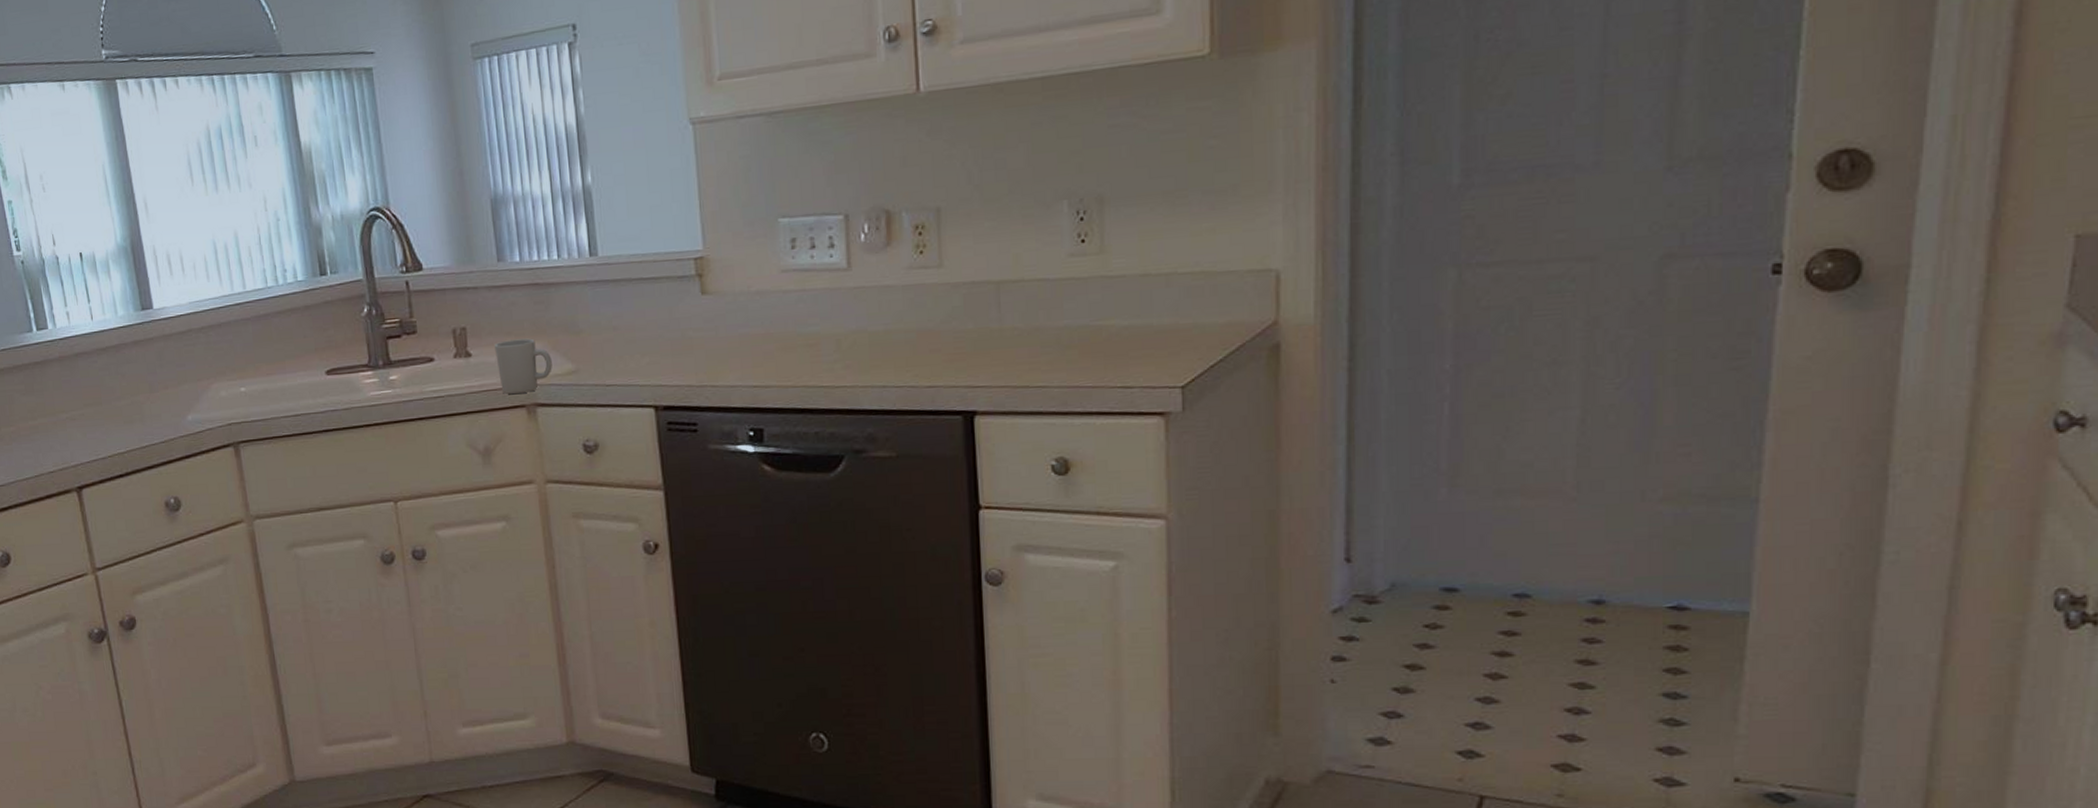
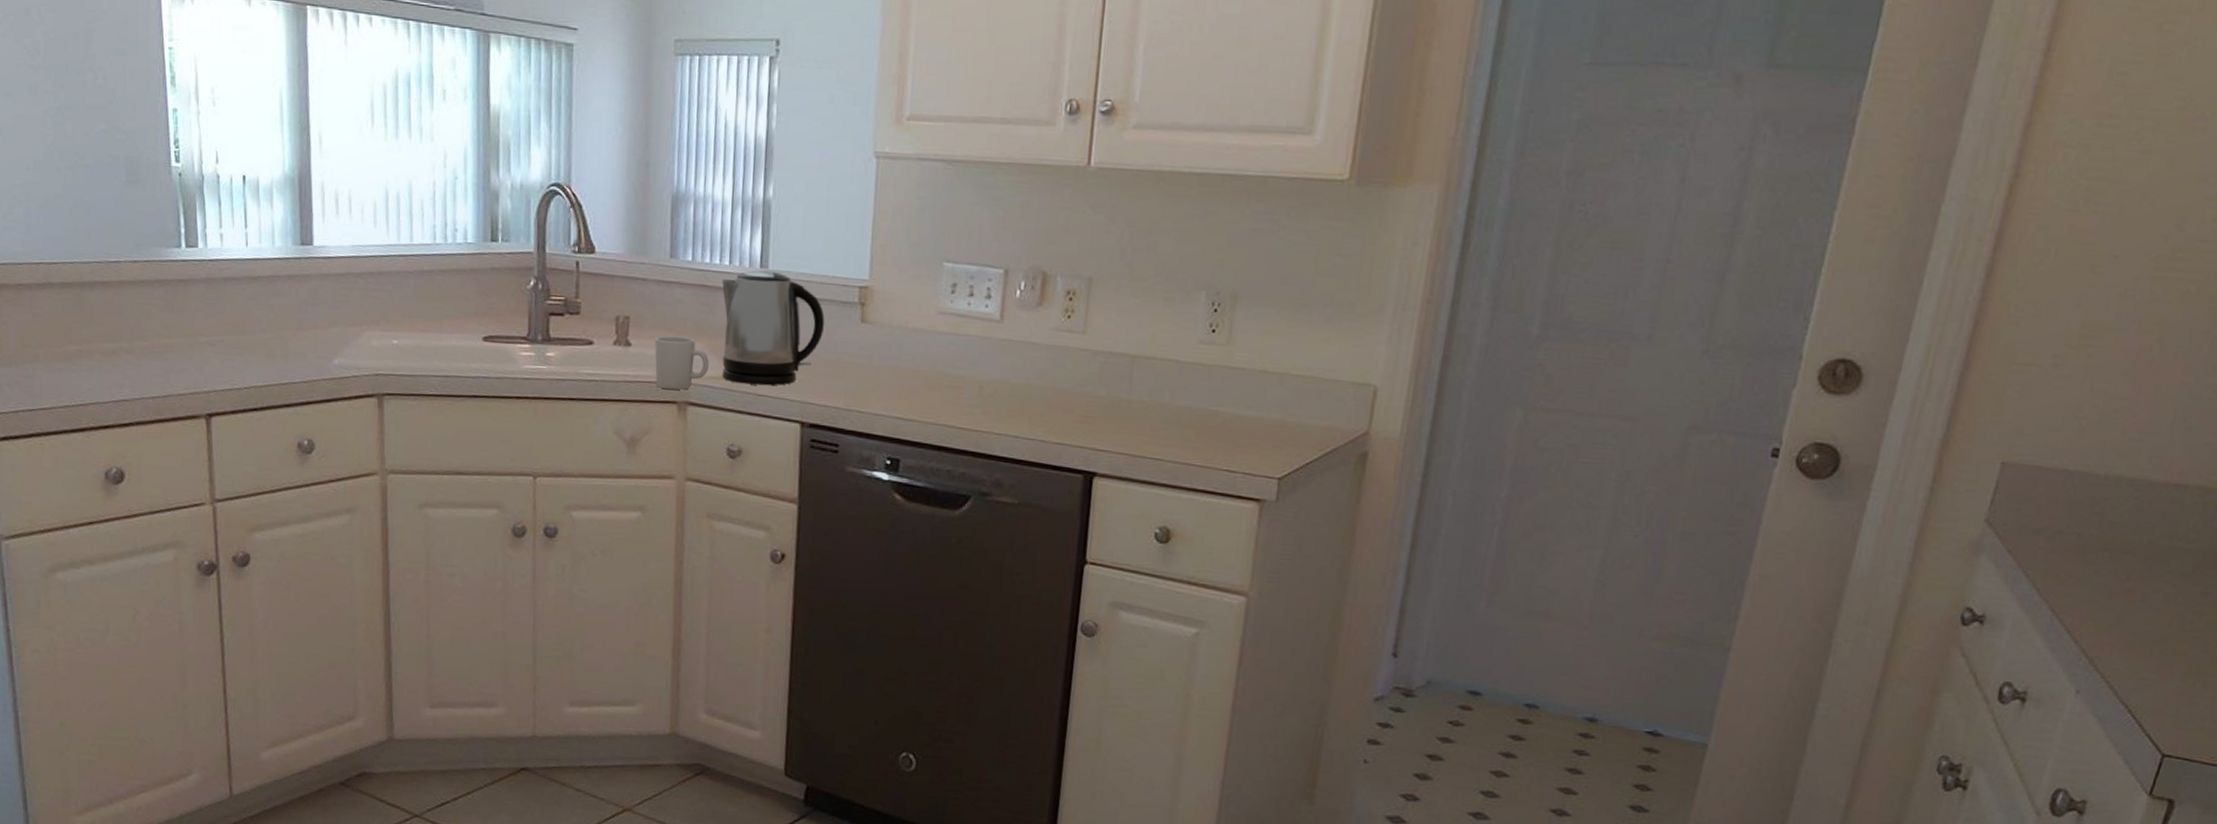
kettle: none [553,257,665,377] -> present [721,270,825,386]

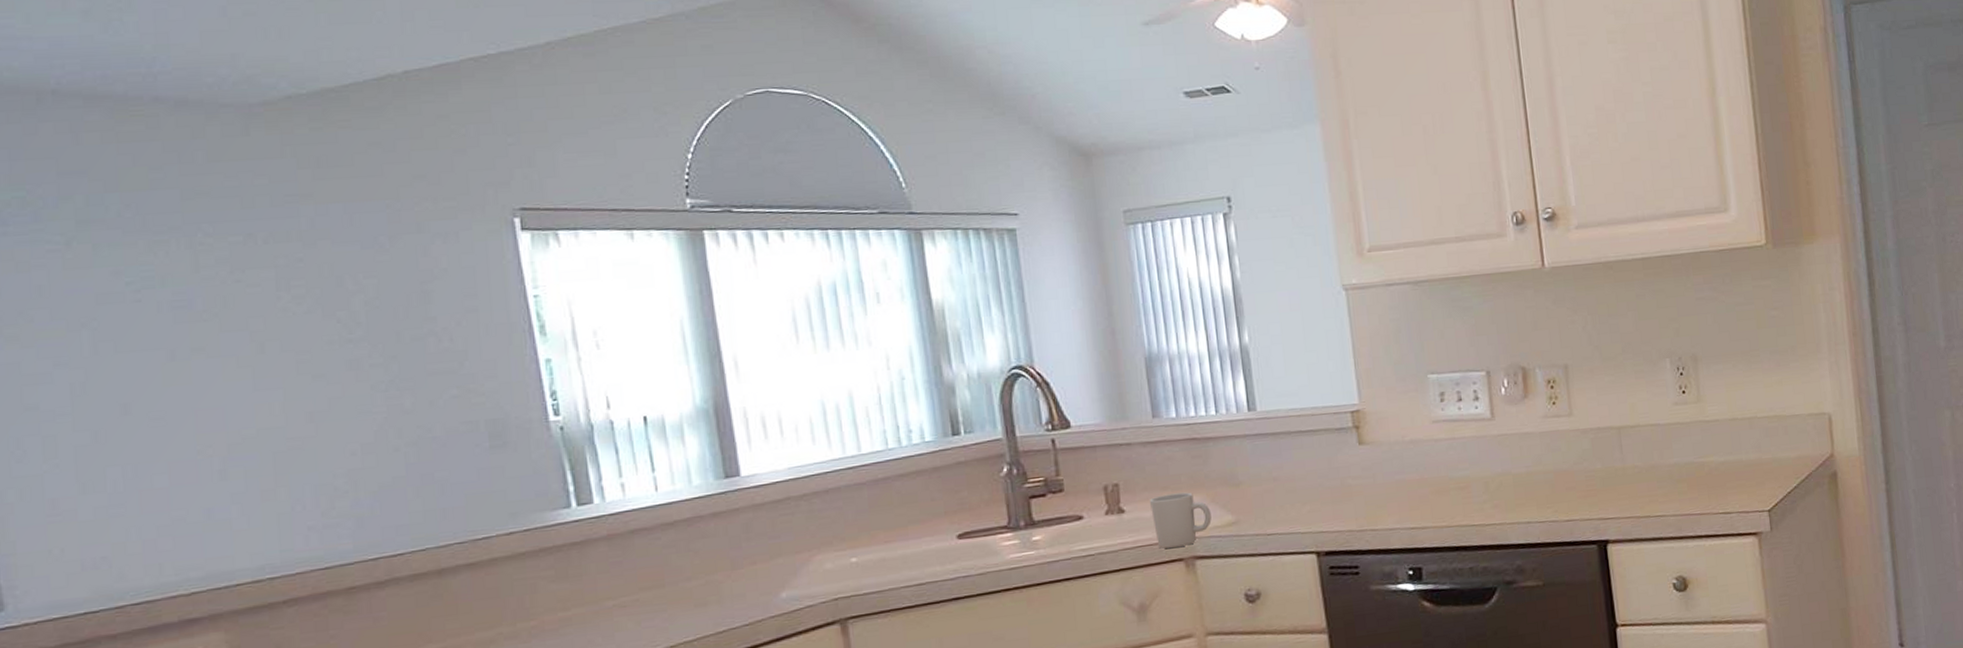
kettle: present [721,270,825,386] -> none [1211,412,1324,528]

